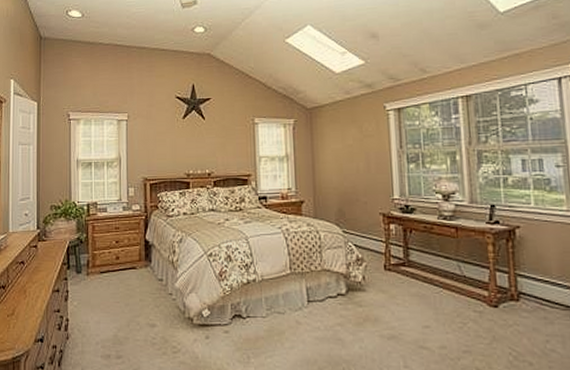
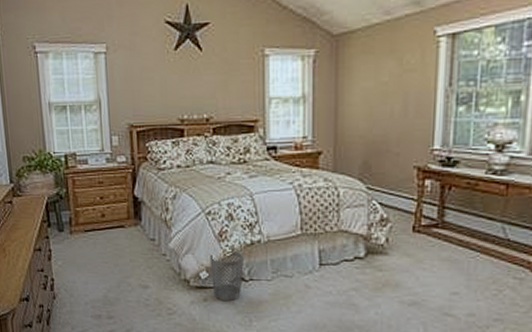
wastebasket: none [211,289,241,339] -> present [209,250,244,302]

